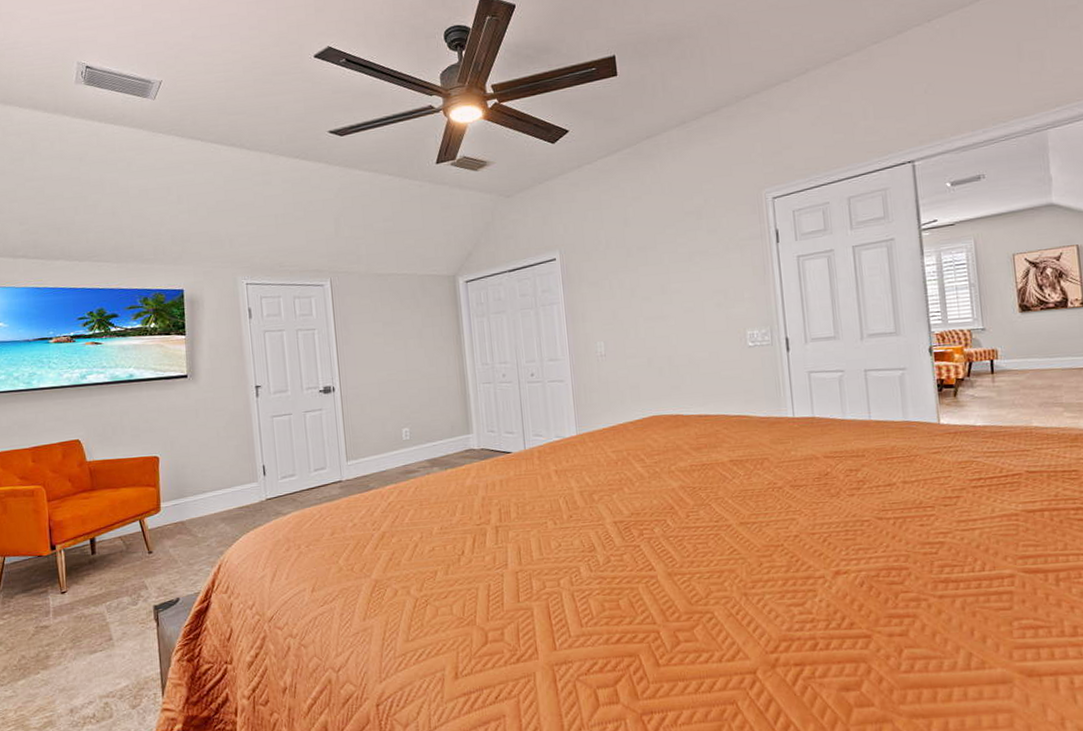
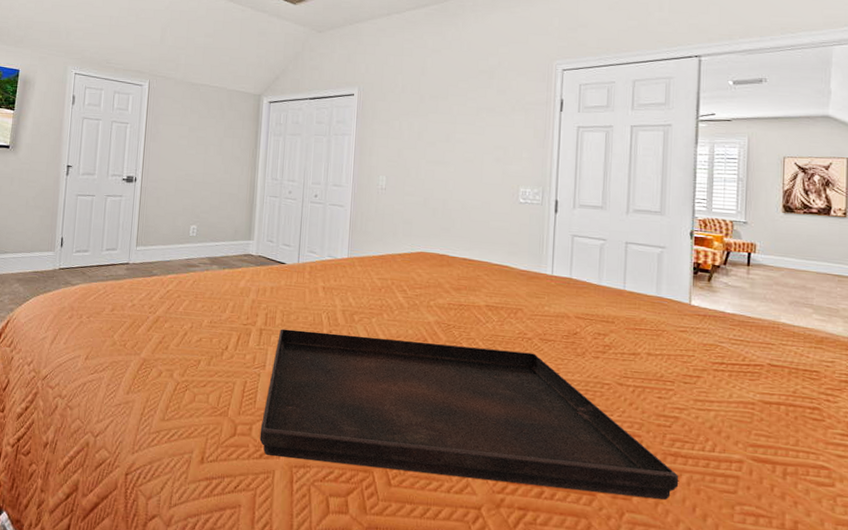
serving tray: none [513,502,954,658] -> present [259,329,679,500]

